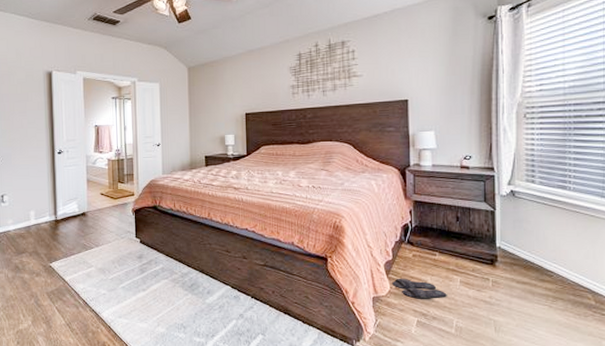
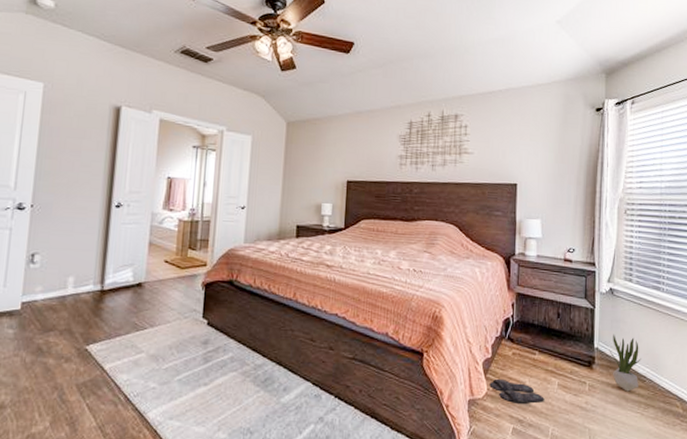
potted plant: none [512,233,548,286] -> present [609,334,641,392]

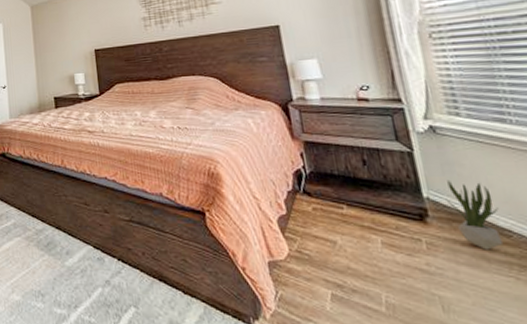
slippers: present [489,378,544,403] -> none [290,237,367,265]

